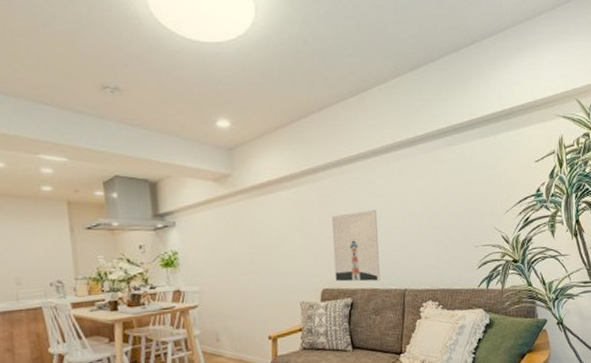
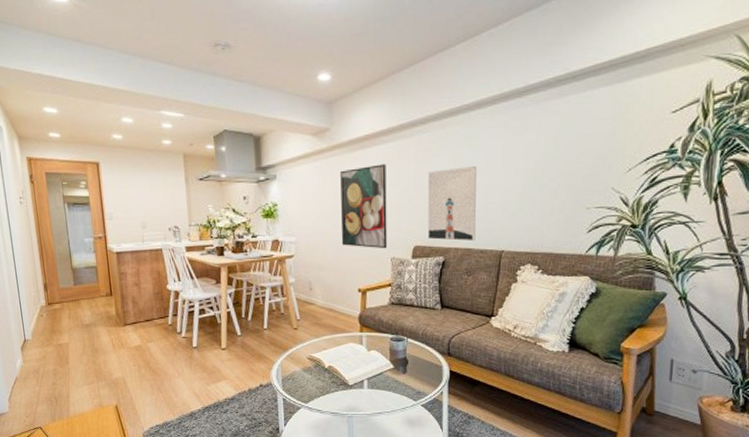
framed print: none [244,209,296,294] -> present [340,164,388,249]

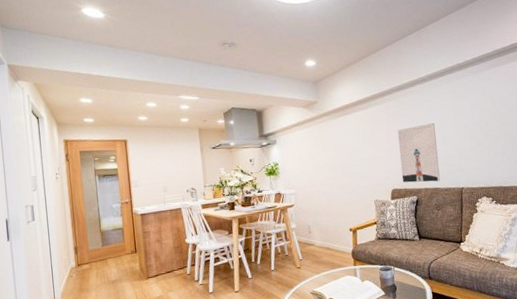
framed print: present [340,164,388,249] -> none [328,126,371,194]

